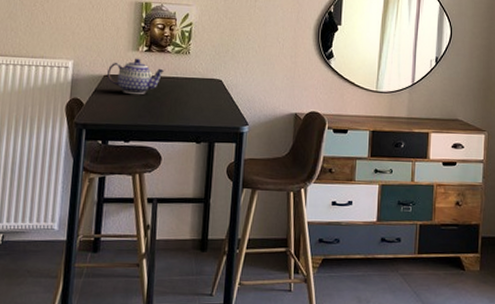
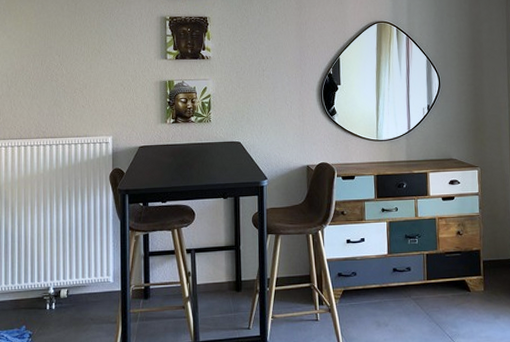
teapot: present [106,58,165,95] -> none [141,129,191,161]

